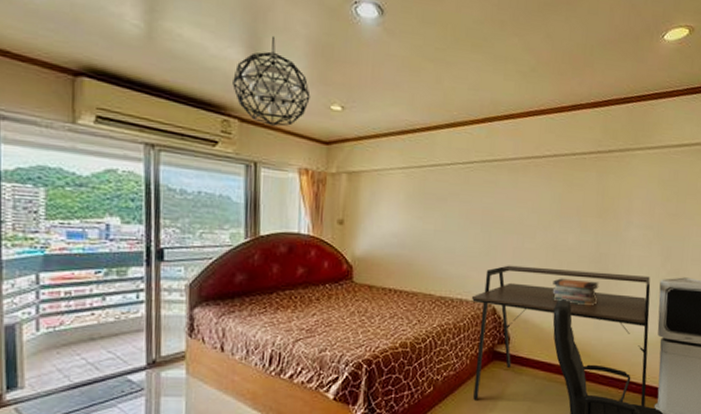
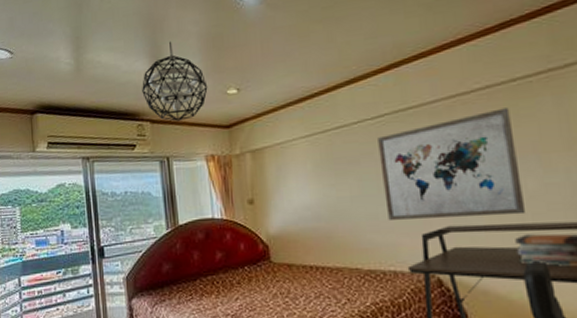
wall art: none [462,175,567,263] -> present [378,107,527,220]

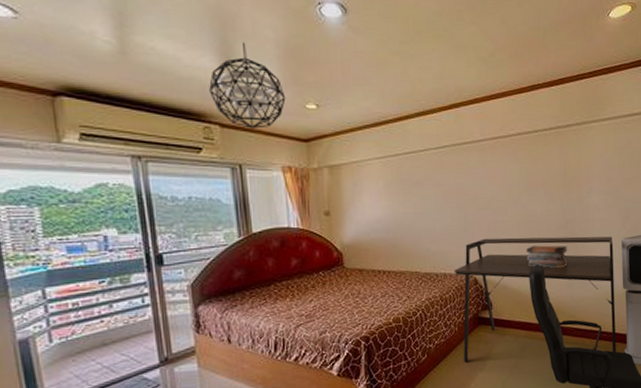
wall art: present [378,107,527,220] -> none [439,152,535,233]

